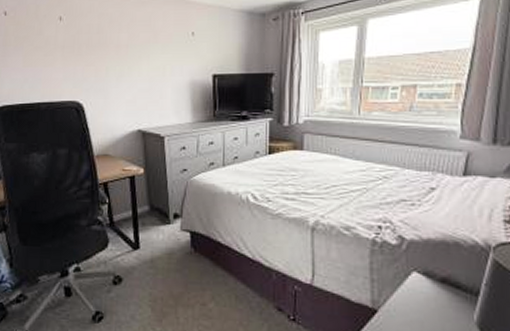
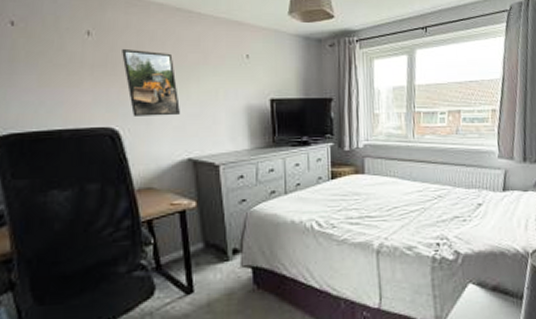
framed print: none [86,31,132,91] -> present [122,49,180,116]

